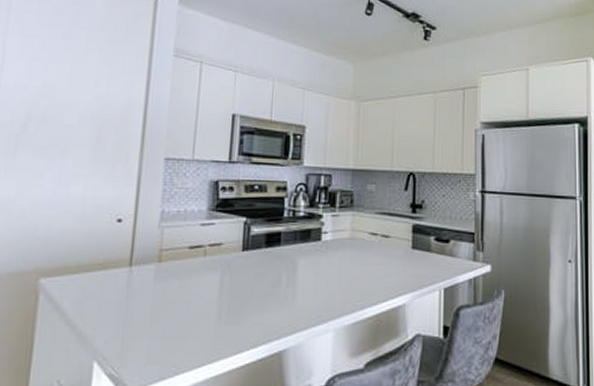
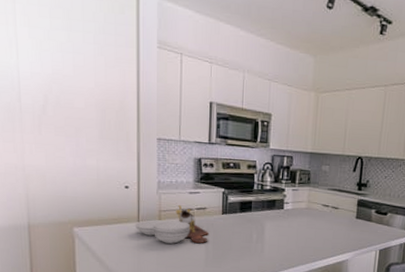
cutting board: none [125,241,224,294] -> present [134,205,208,244]

